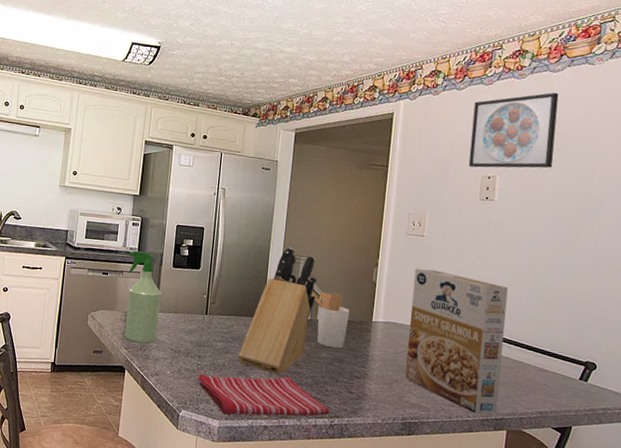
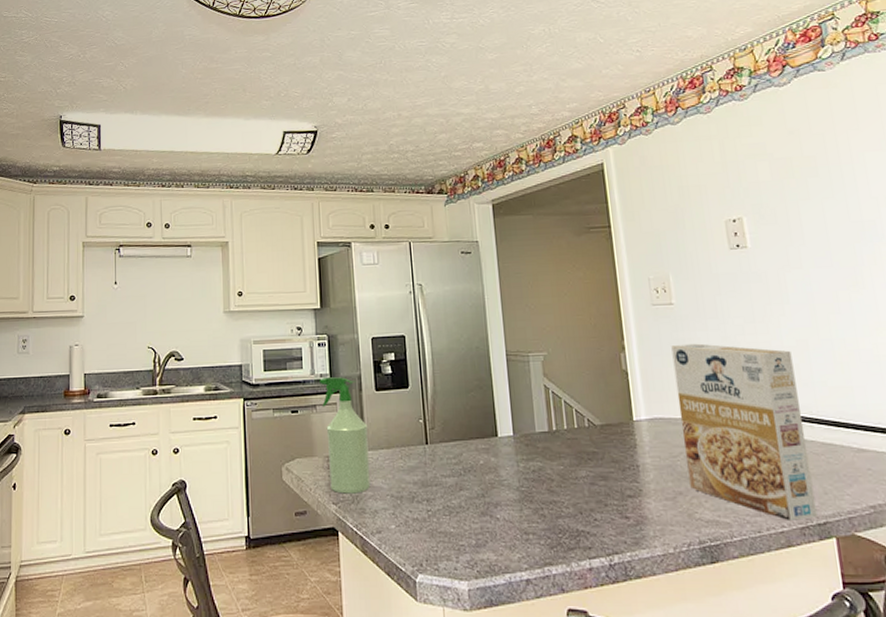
dish towel: present [198,374,330,417] -> none [431,509,606,572]
knife block: present [238,247,317,375] -> none [476,343,558,508]
utensil holder: present [310,292,350,349] -> none [550,391,606,463]
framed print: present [468,92,559,168] -> none [695,109,807,212]

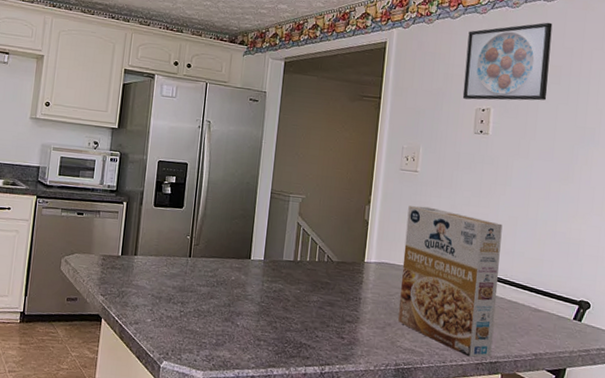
spray bottle: present [319,377,371,494] -> none [101,188,143,290]
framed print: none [695,109,807,212] -> present [462,22,553,101]

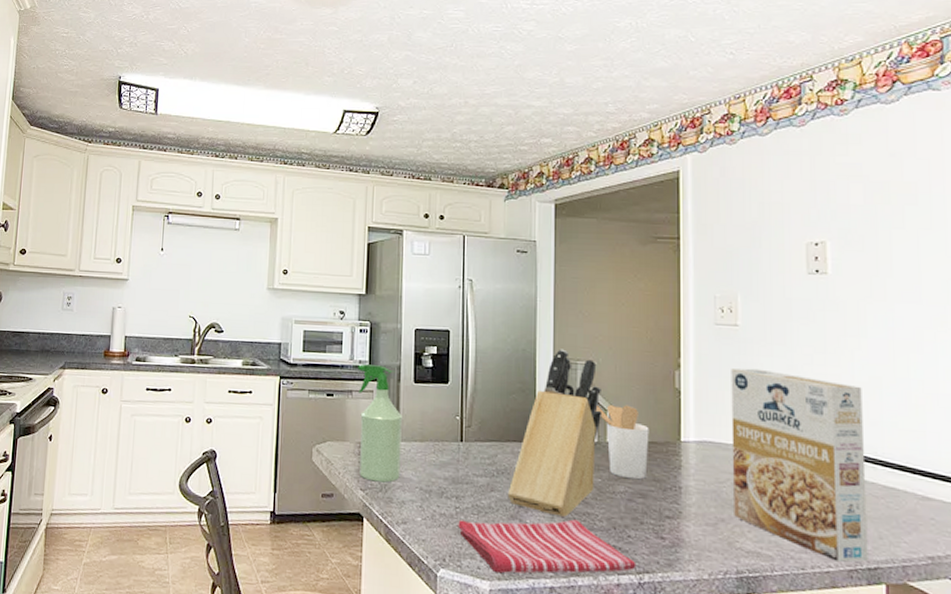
spray bottle: none [101,188,143,290] -> present [358,364,403,483]
dish towel: none [181,321,321,365] -> present [458,519,637,574]
knife block: none [224,183,307,320] -> present [507,349,603,517]
utensil holder: none [300,231,341,292] -> present [595,405,649,480]
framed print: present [462,22,553,101] -> none [785,129,902,232]

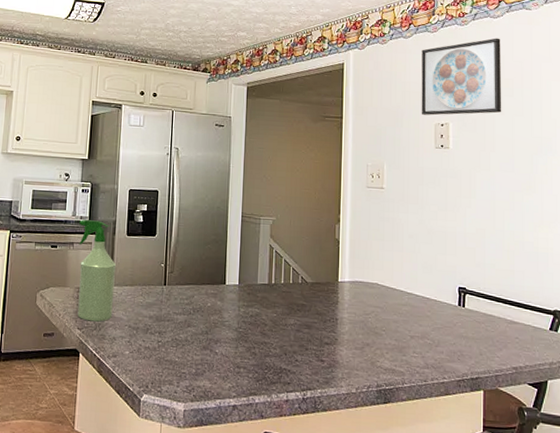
dish towel: present [458,519,637,574] -> none [159,348,302,396]
knife block: present [507,349,603,517] -> none [201,207,279,346]
utensil holder: present [595,405,649,480] -> none [273,252,315,314]
cereal box: present [731,368,868,563] -> none [376,222,472,374]
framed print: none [785,129,902,232] -> present [421,38,502,116]

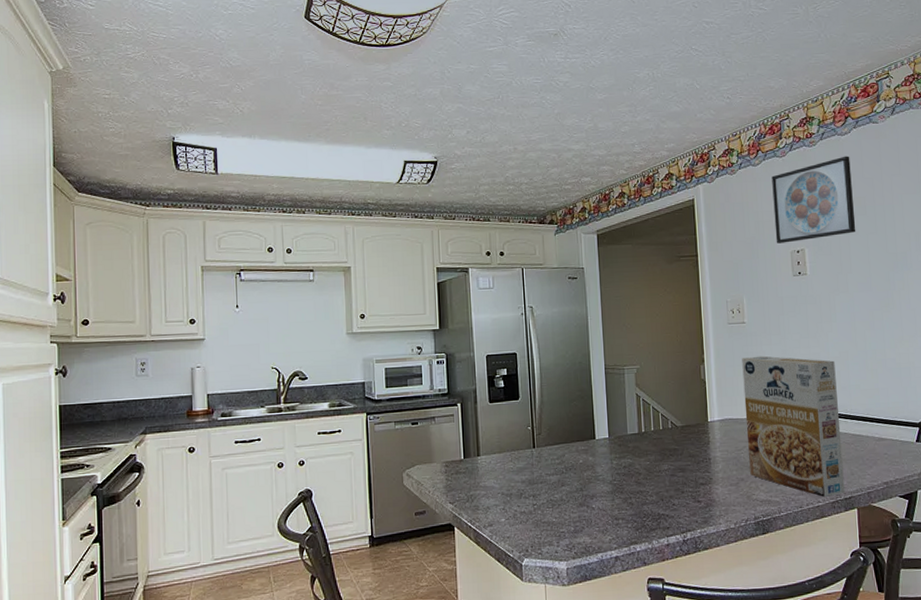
spray bottle: present [77,219,117,322] -> none [438,391,484,494]
cereal box: none [376,222,472,374] -> present [742,356,845,497]

